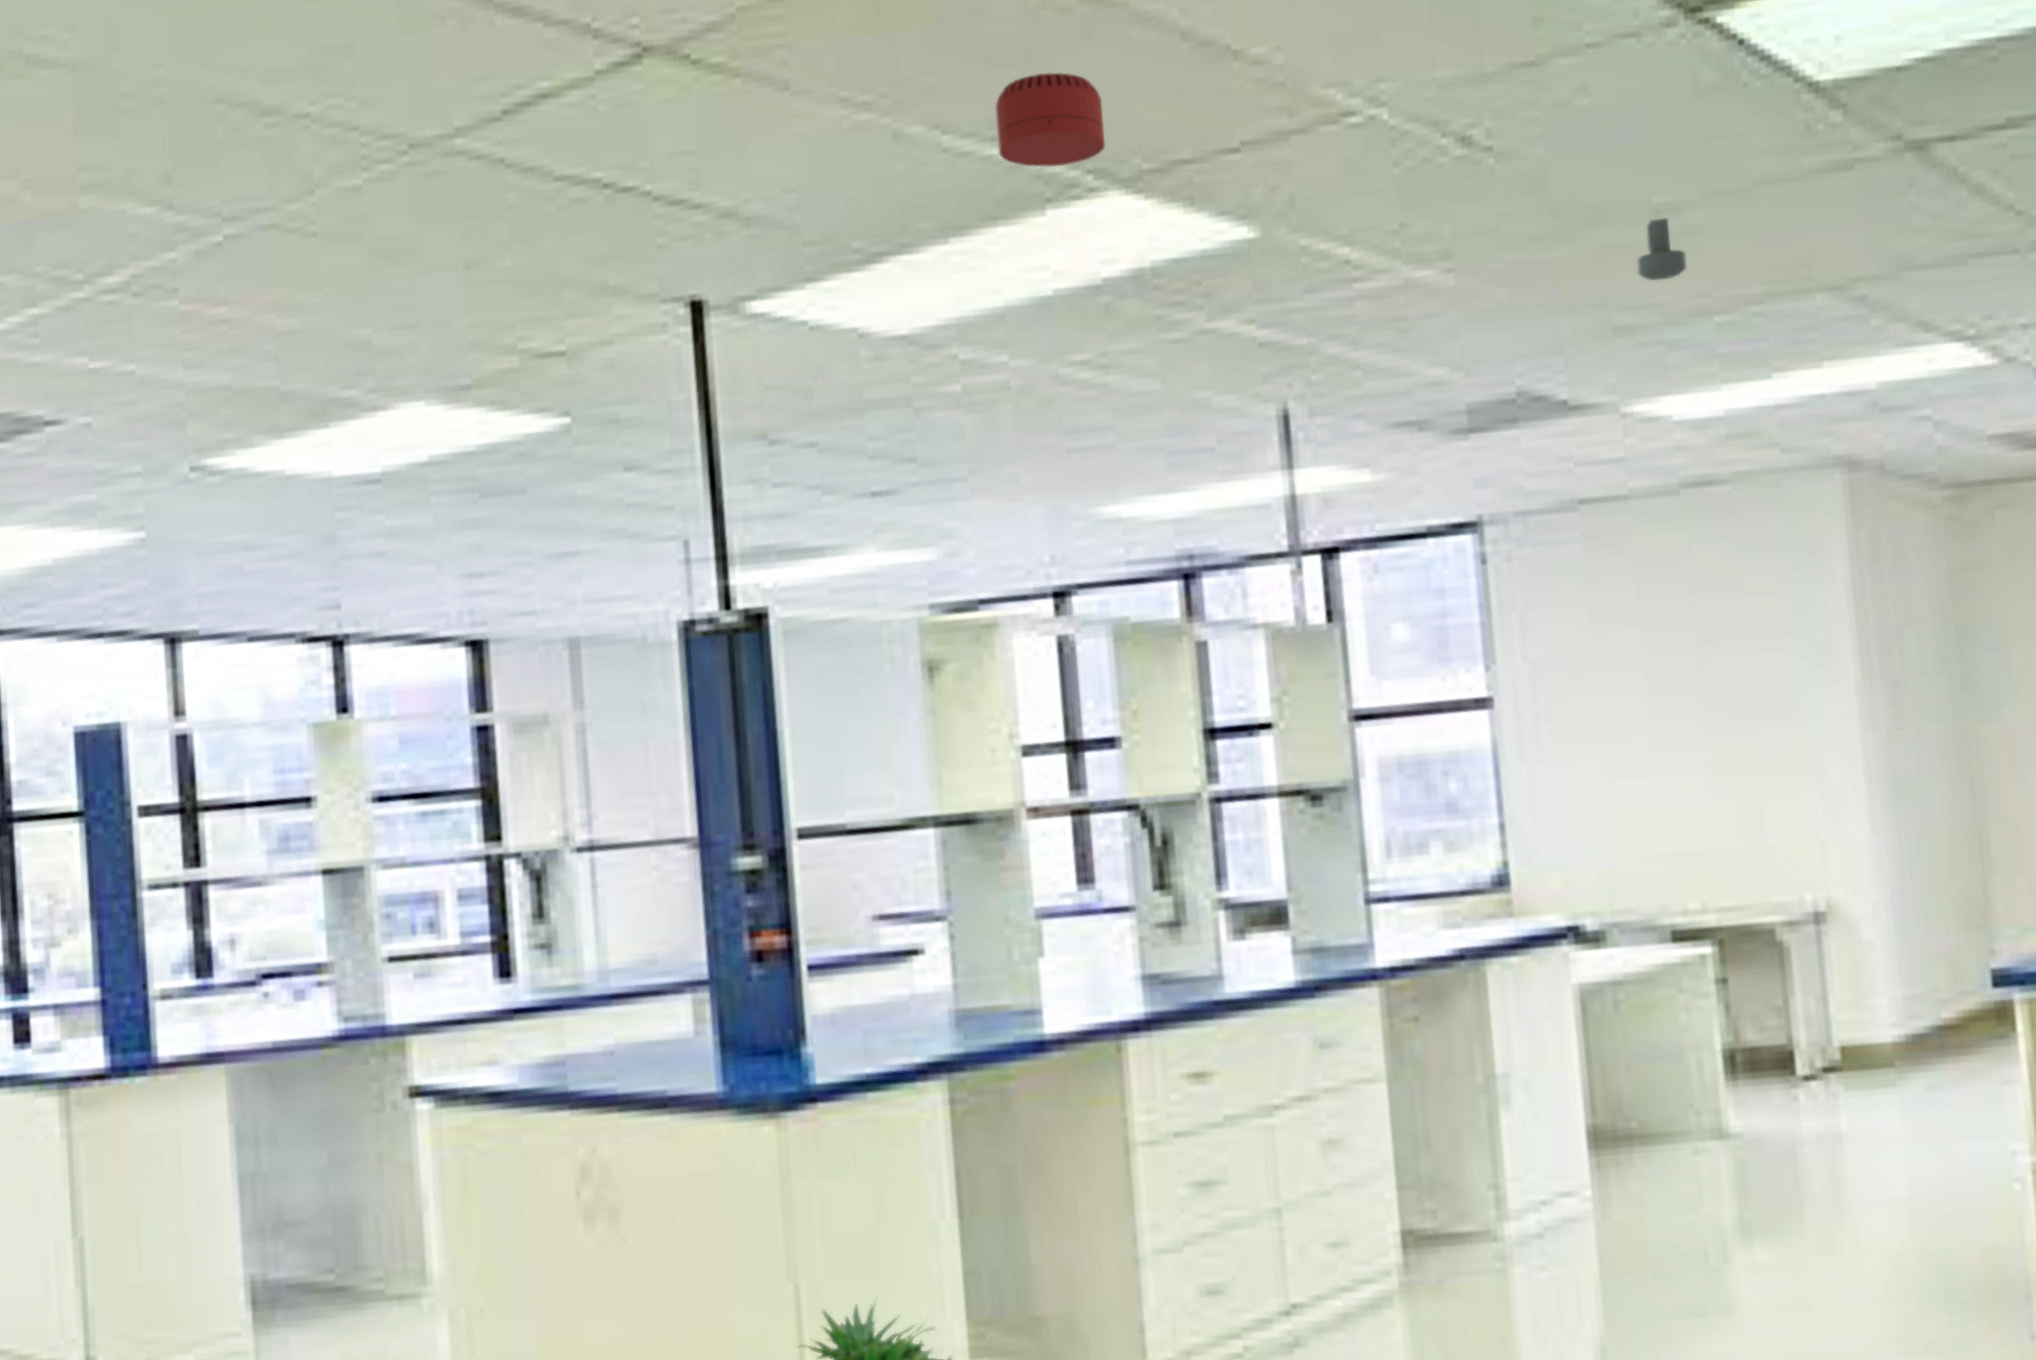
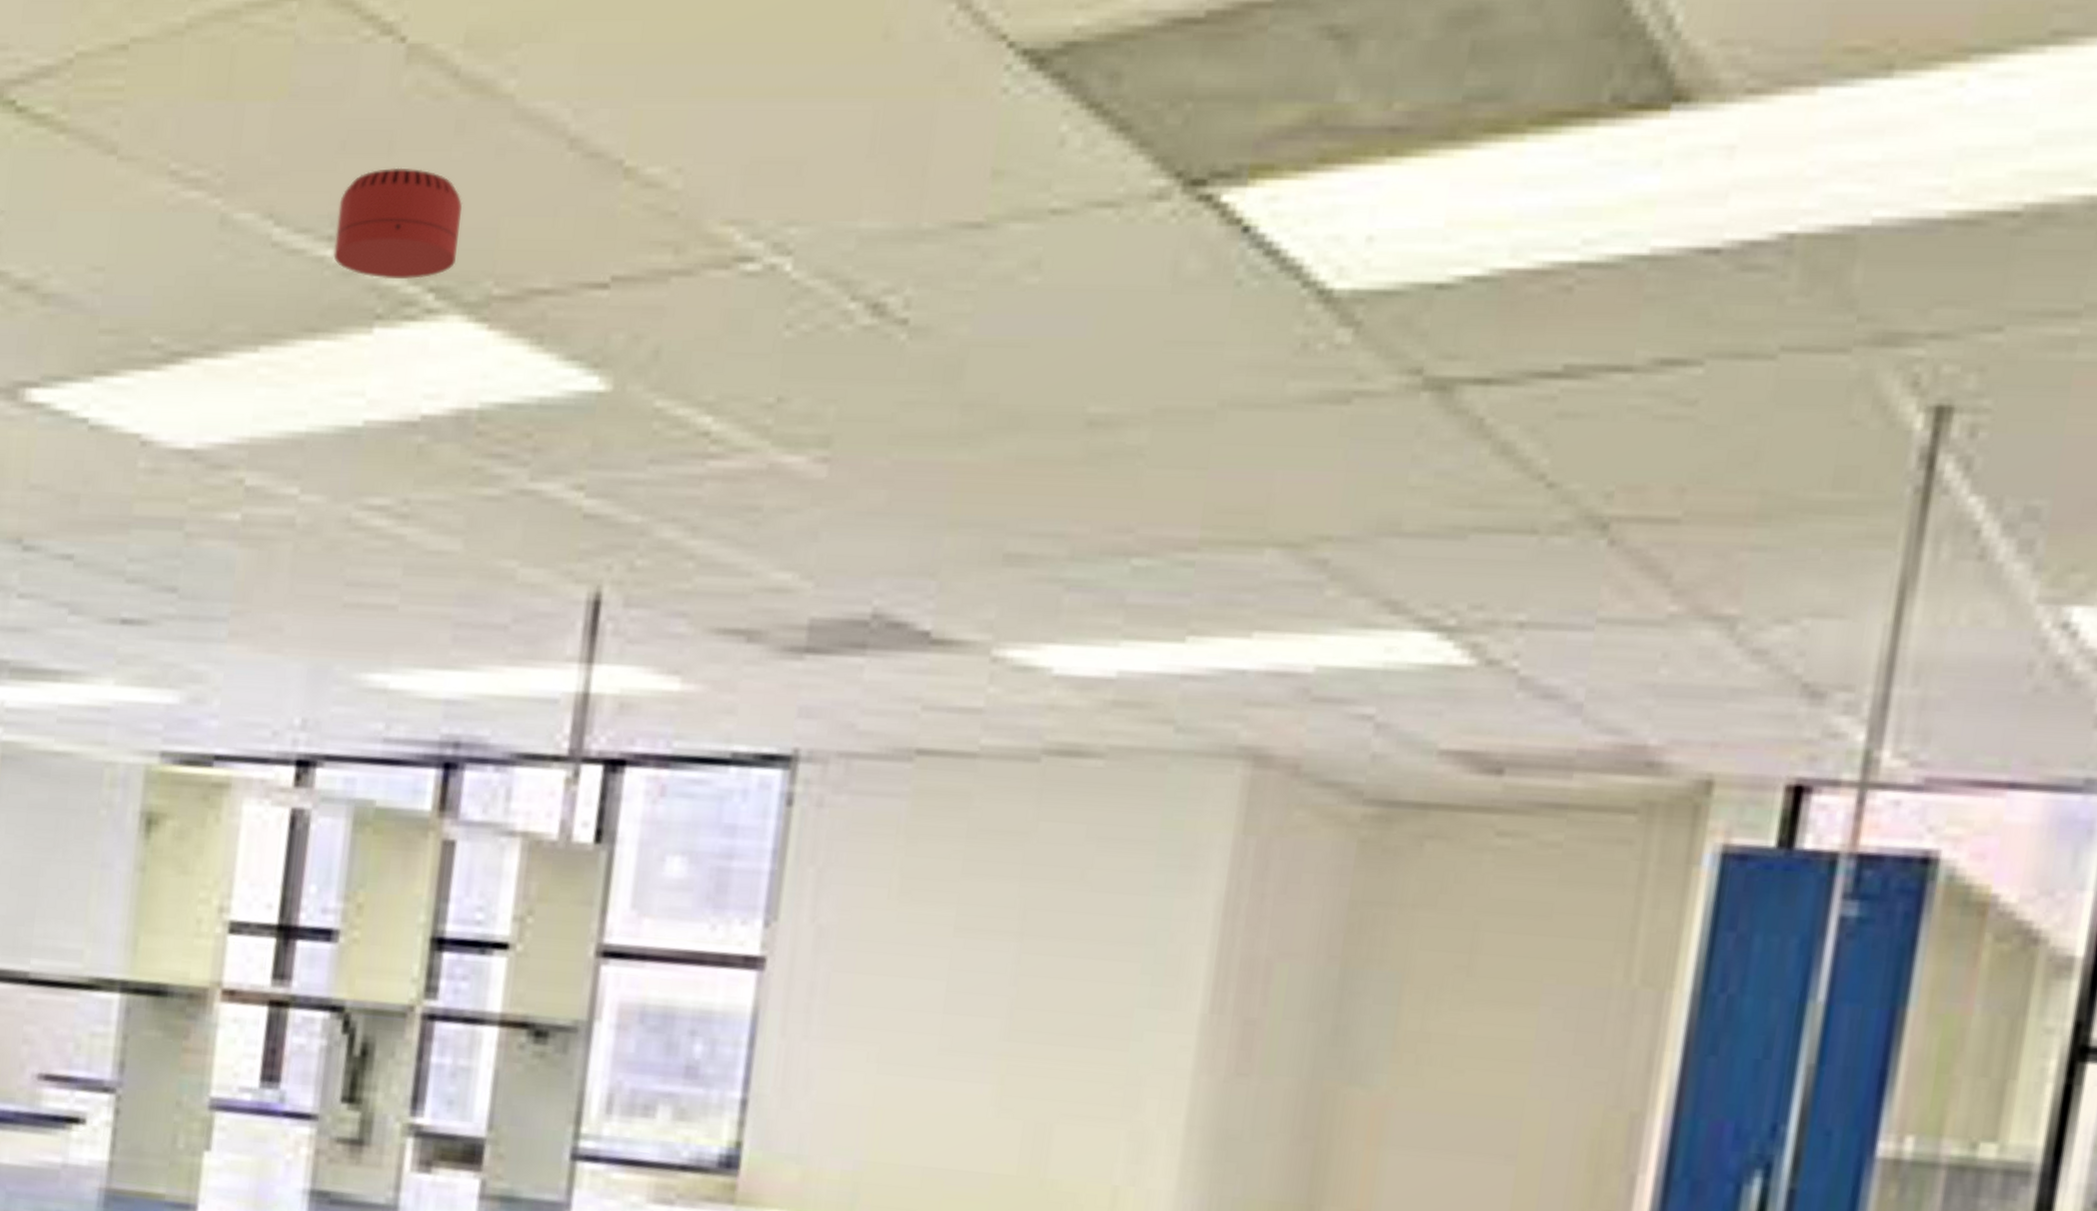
security camera: present [1636,218,1687,282] -> none [1049,432,1116,507]

